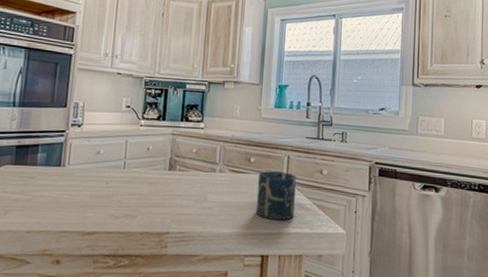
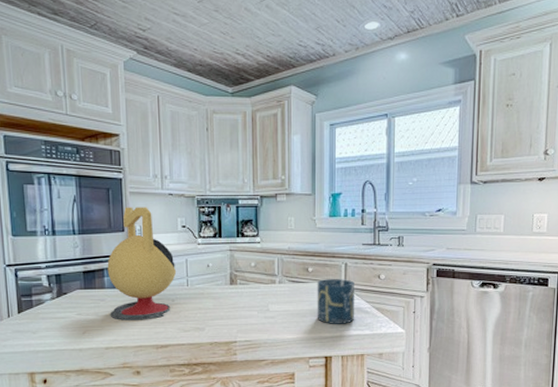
kettle: none [37,82,115,203] -> present [107,207,177,320]

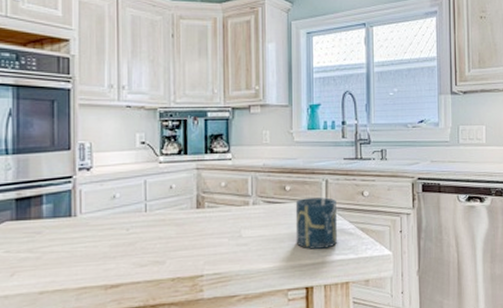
kettle: present [107,207,177,320] -> none [47,121,133,257]

